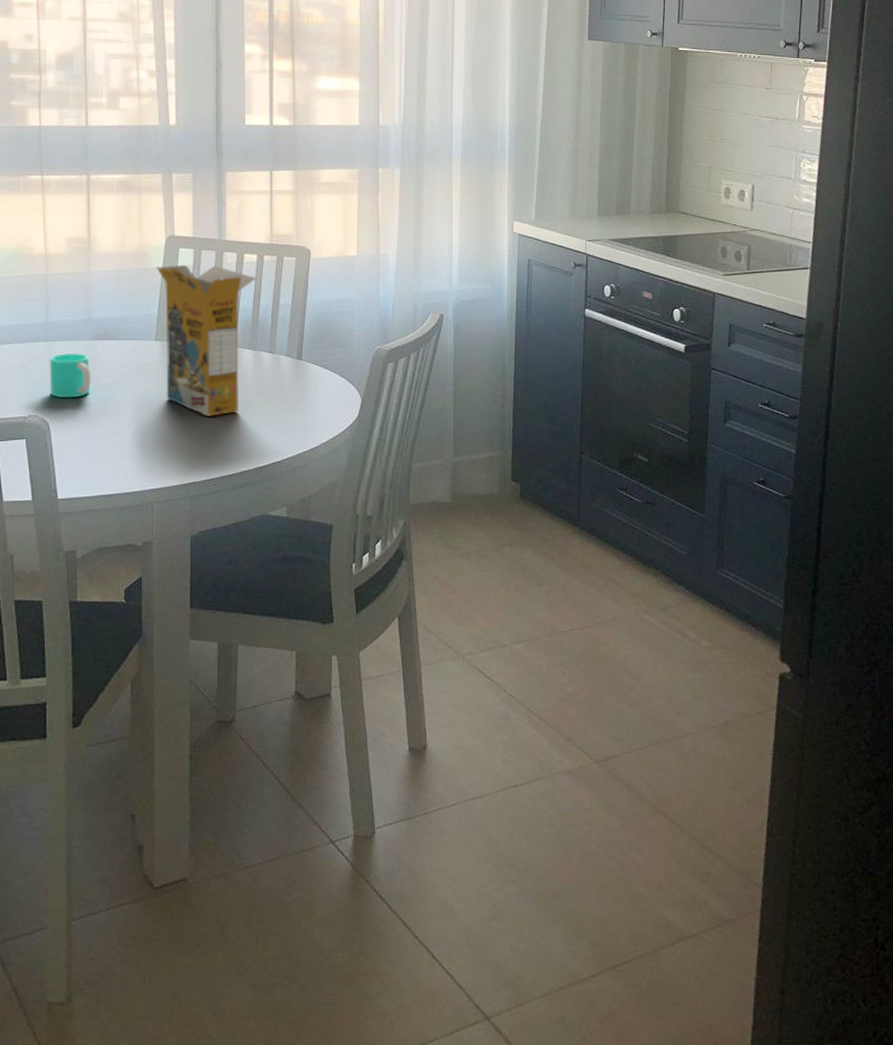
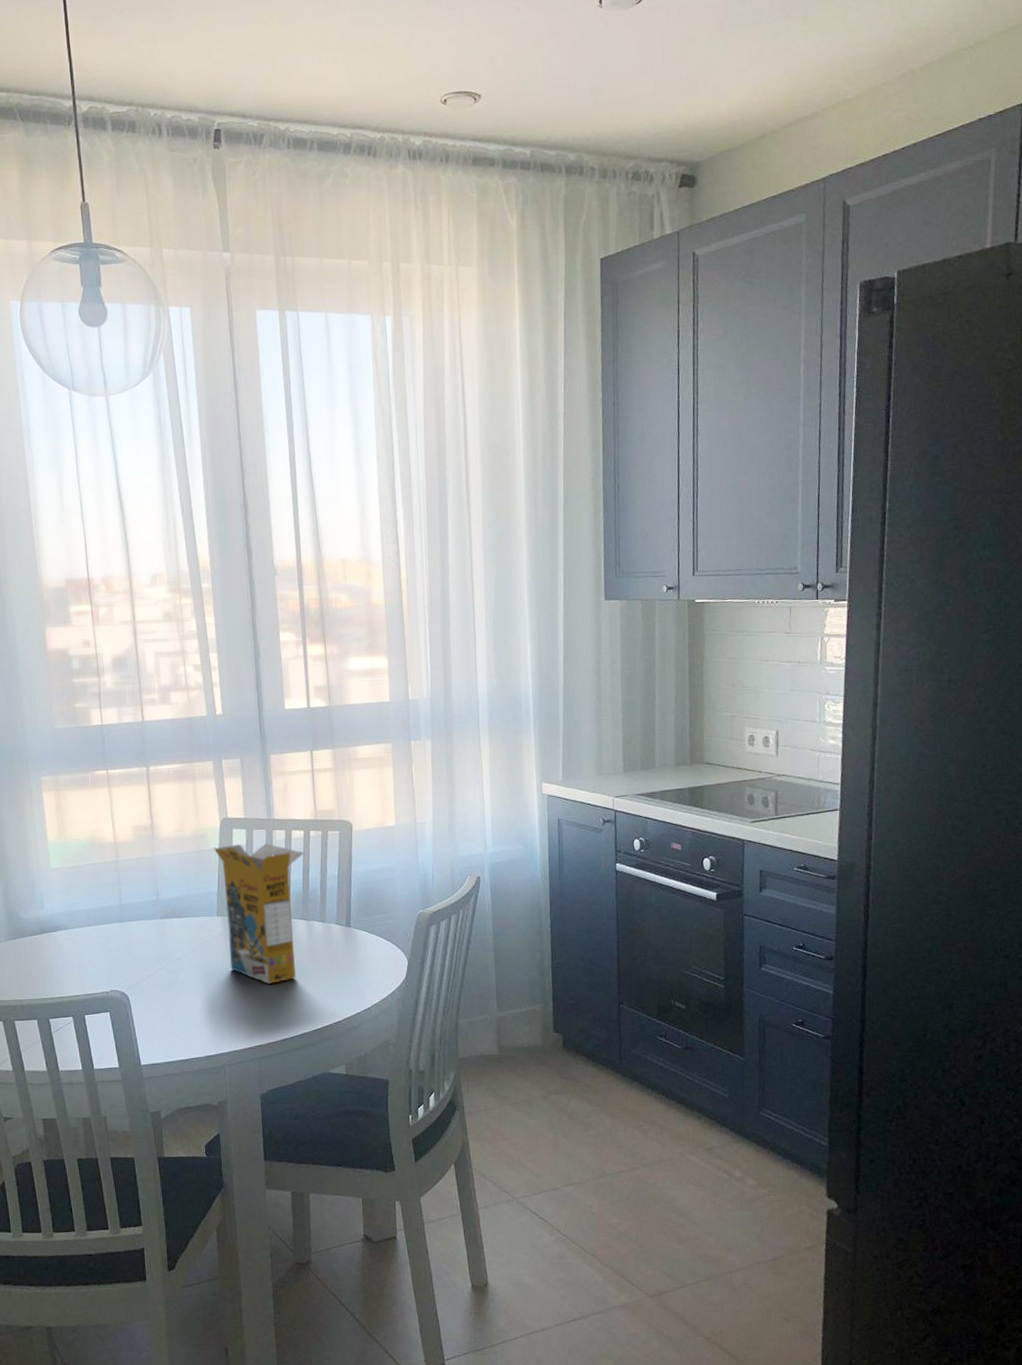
cup: present [49,353,91,398] -> none [125,931,163,973]

